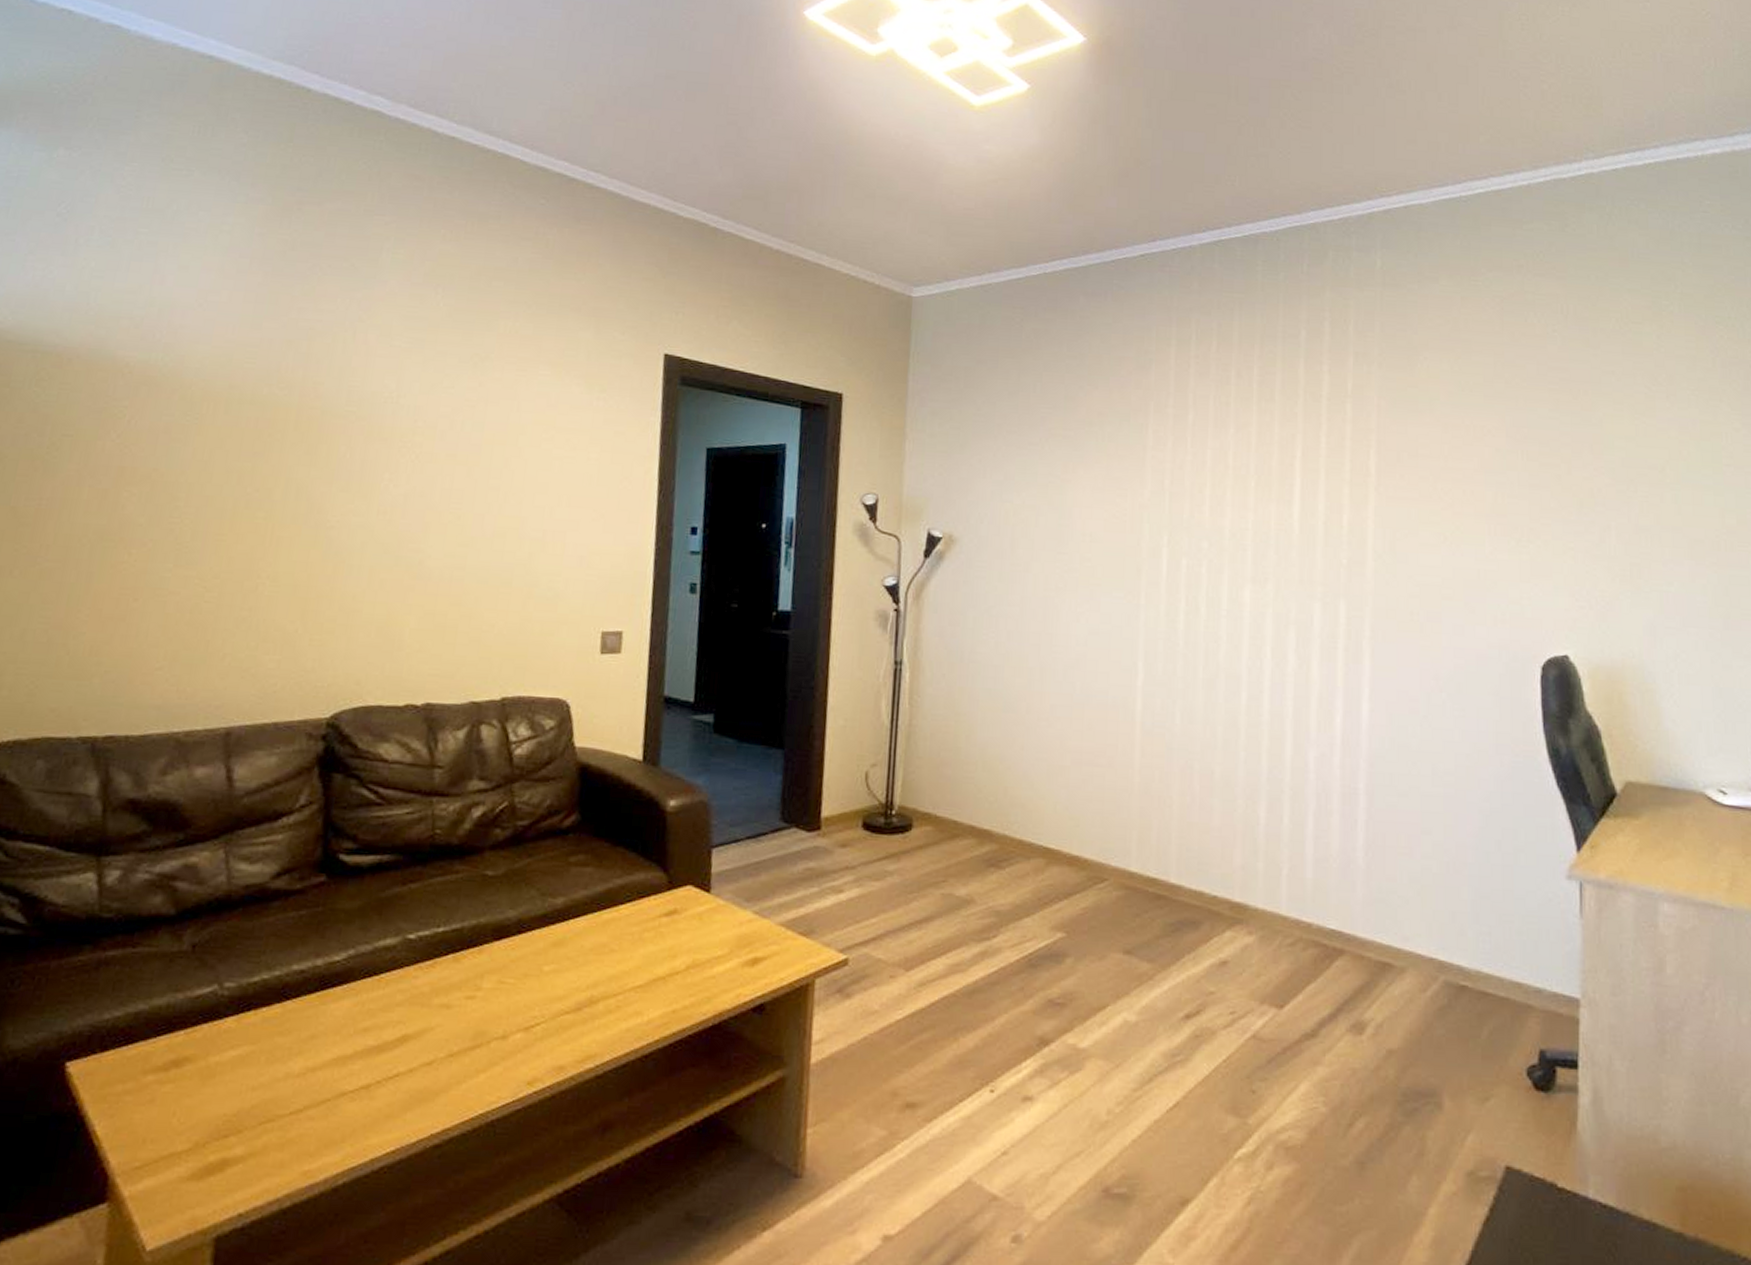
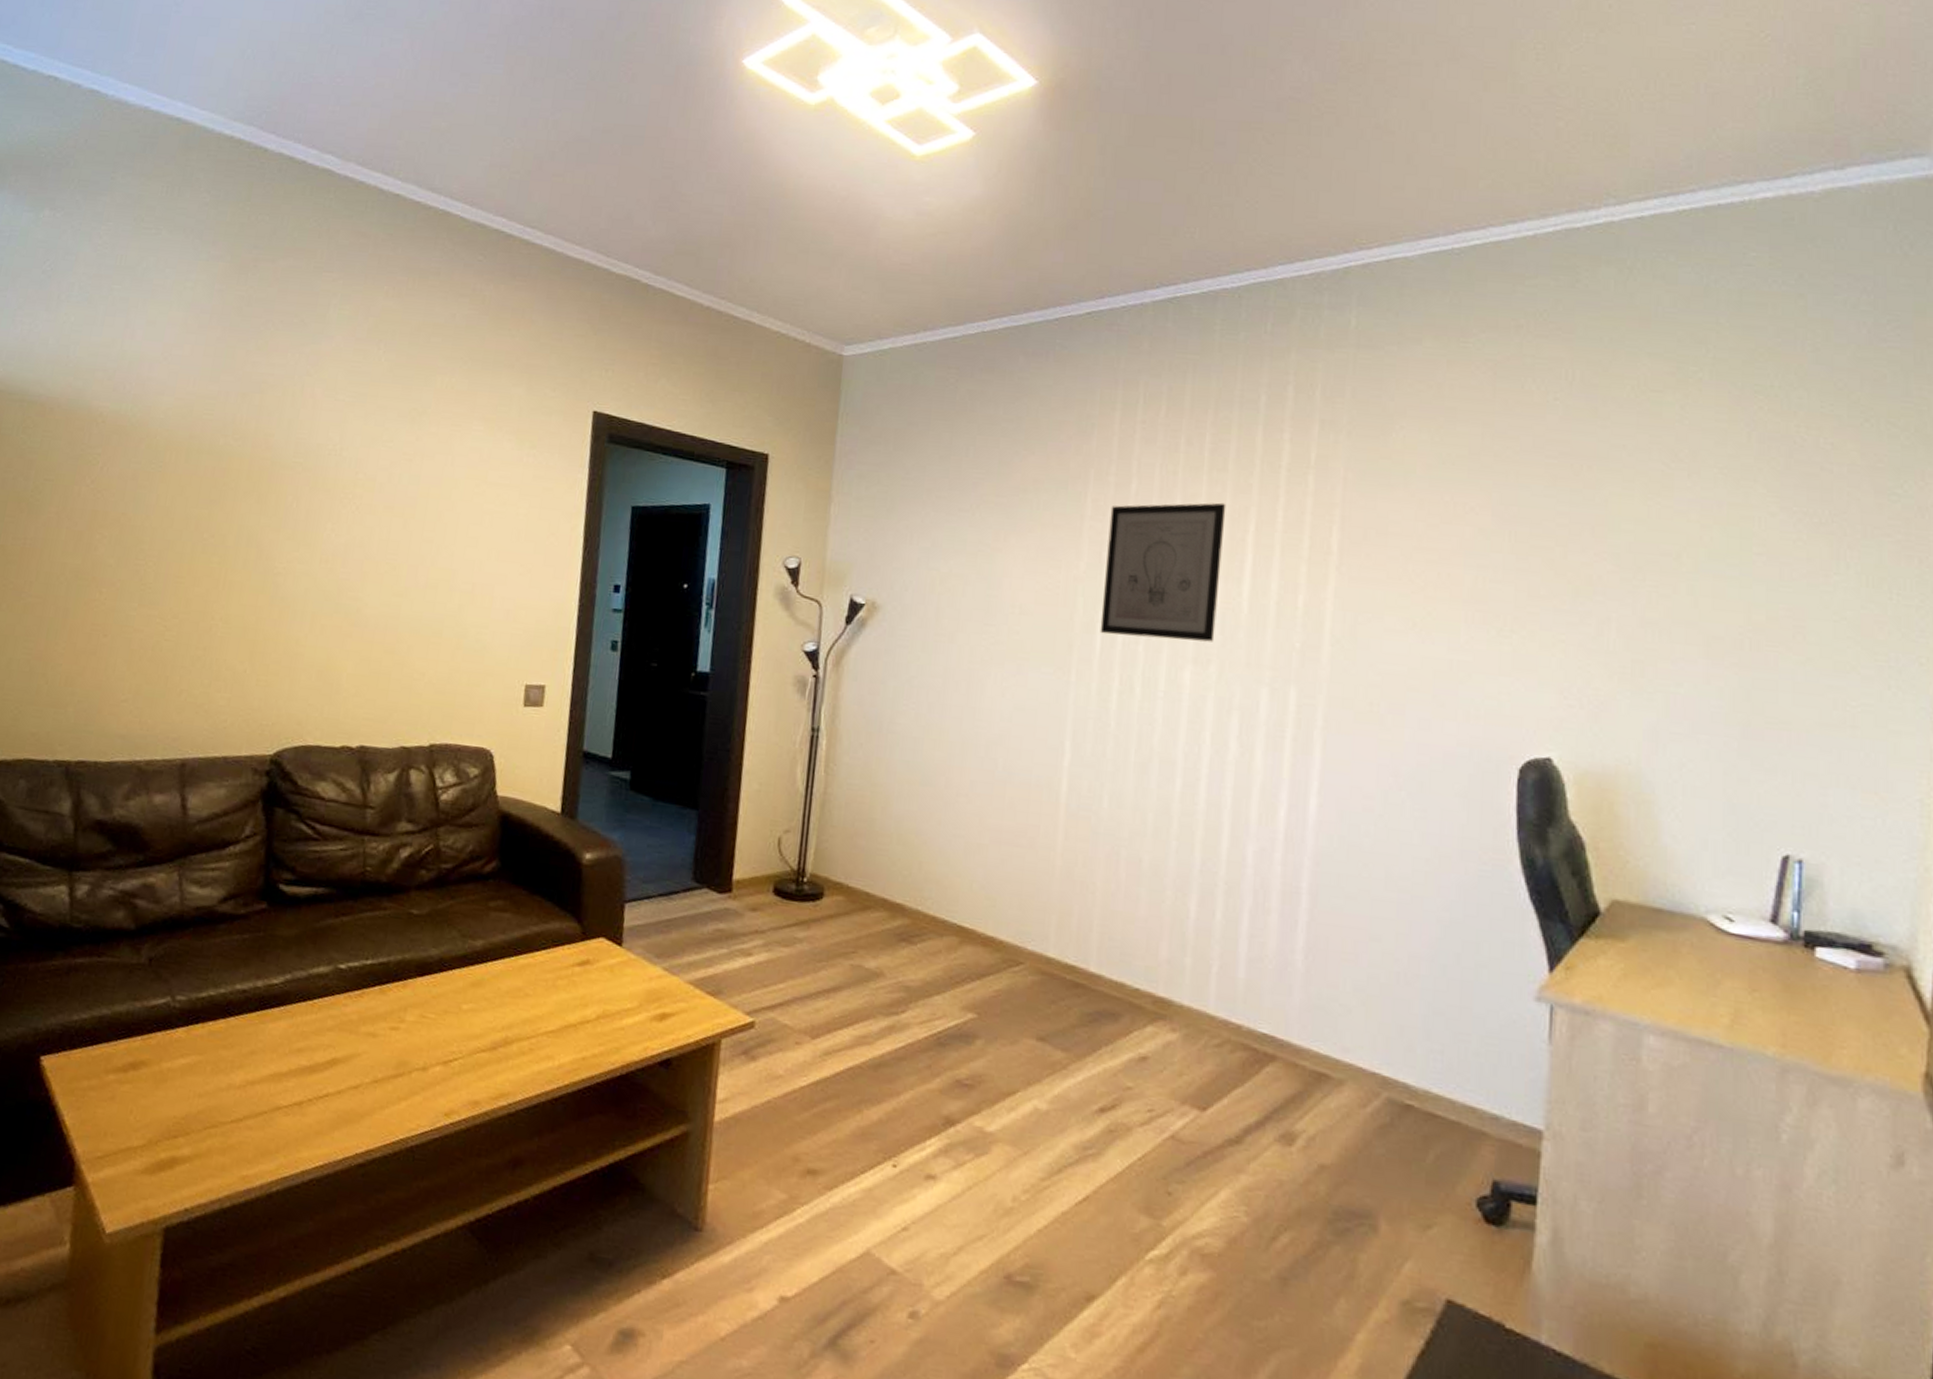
wall art: none [1165,431,1275,562] -> present [1100,502,1226,642]

